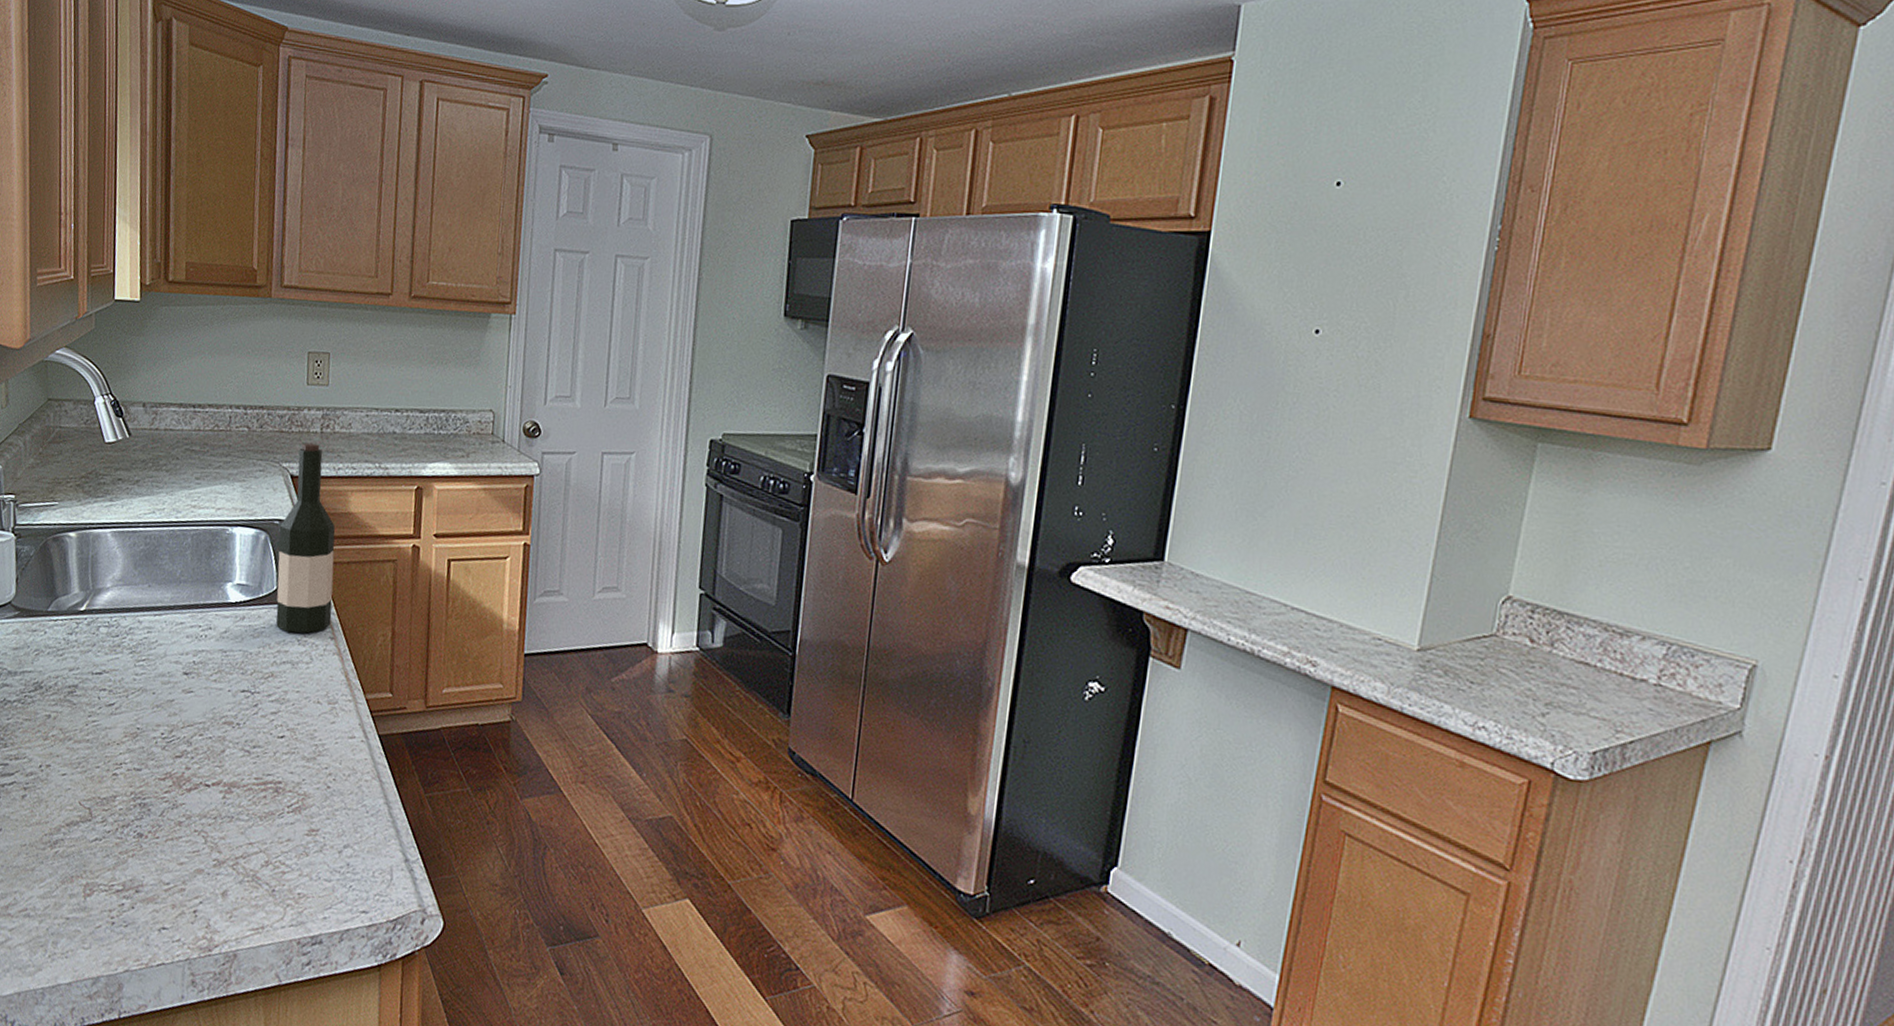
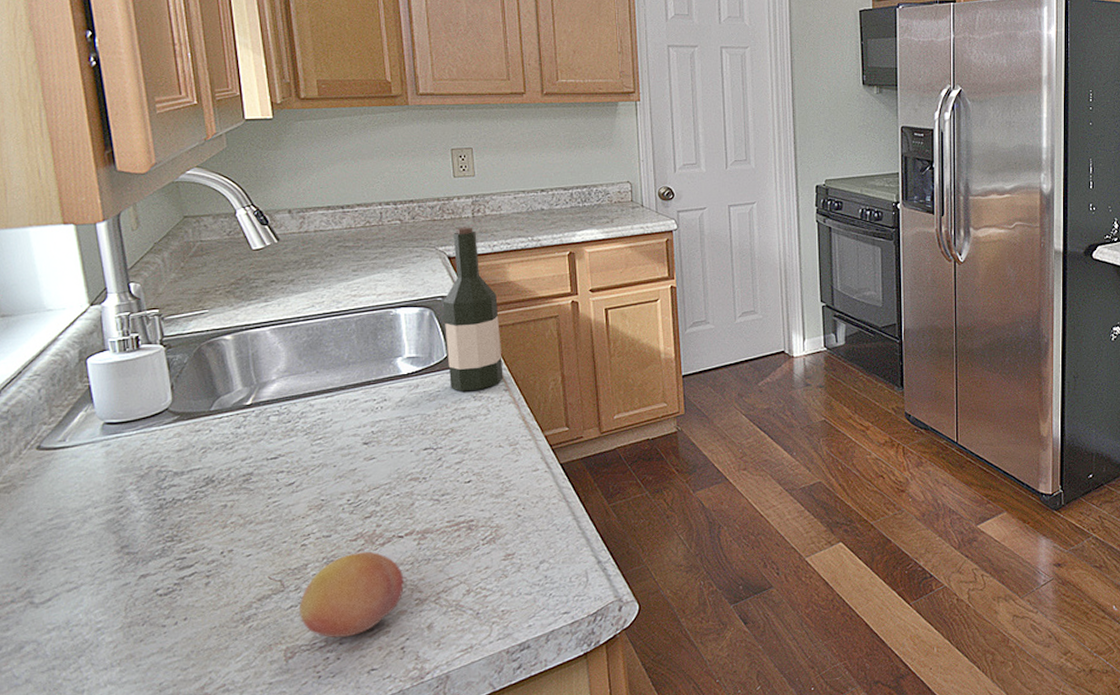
fruit: none [101,793,206,886] -> present [298,551,404,638]

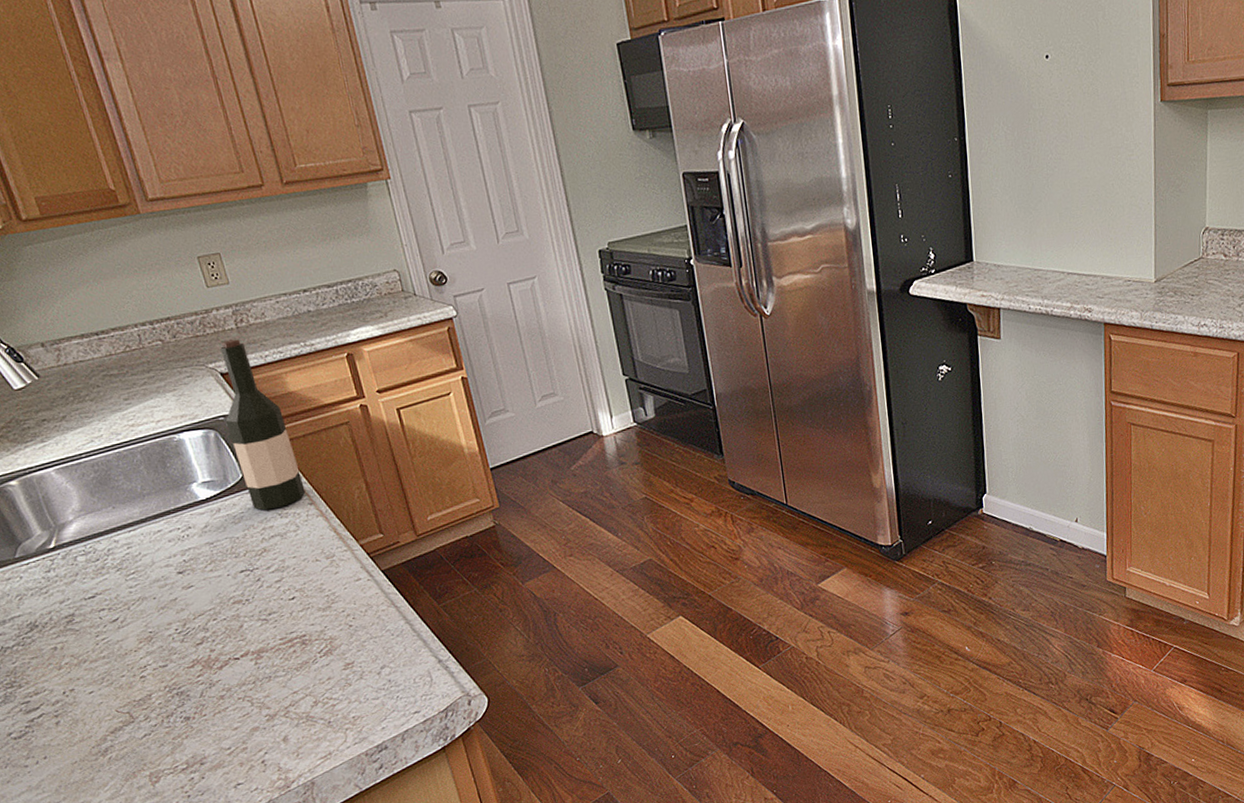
fruit: present [298,551,404,638] -> none [152,675,252,760]

